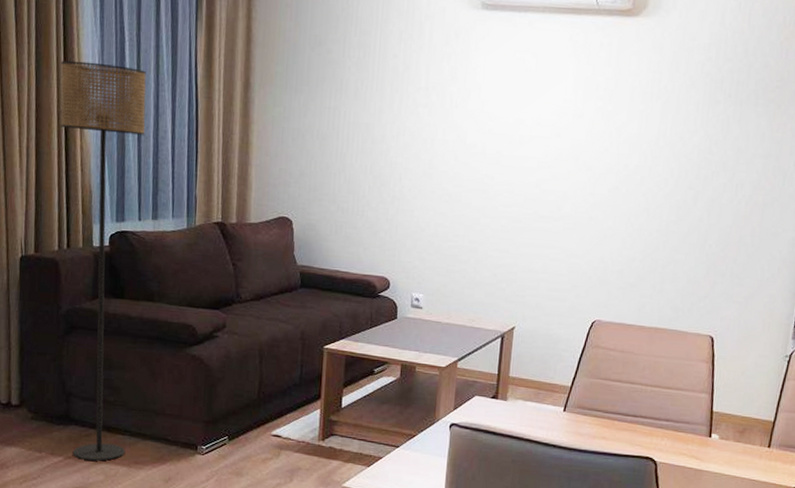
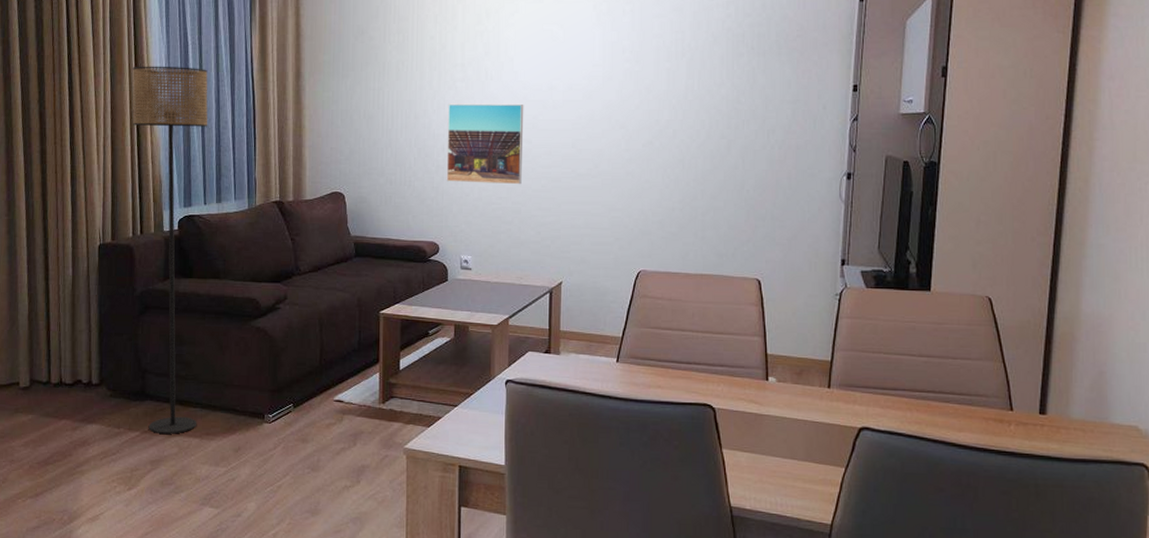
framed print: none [401,130,489,223] -> present [446,103,524,185]

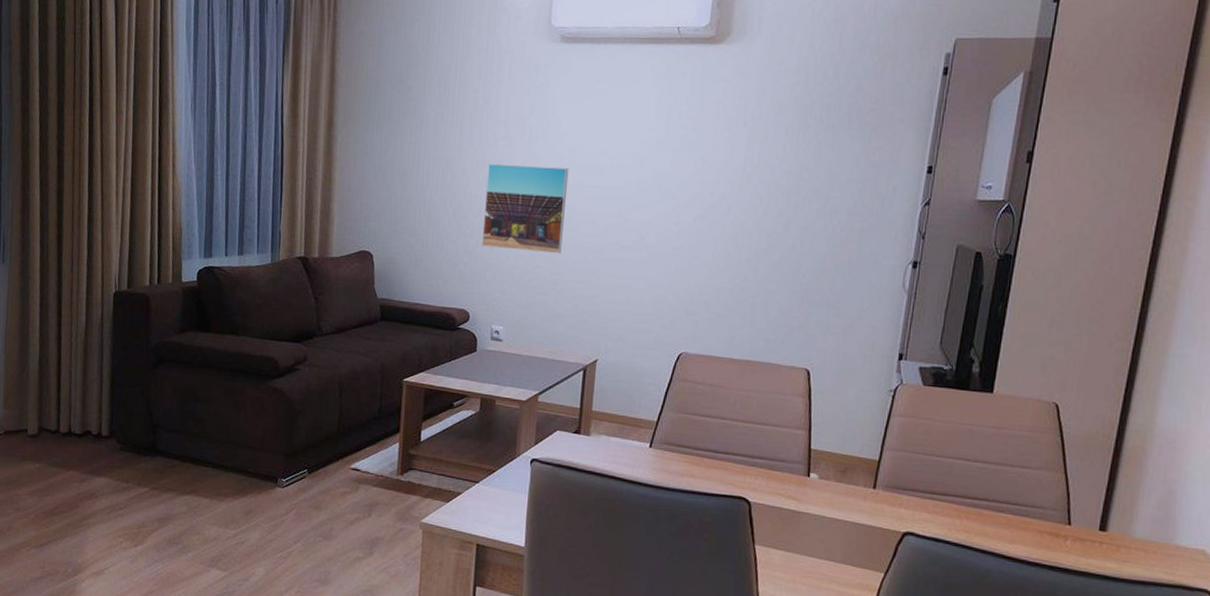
floor lamp: present [132,66,208,434] -> none [154,105,235,493]

